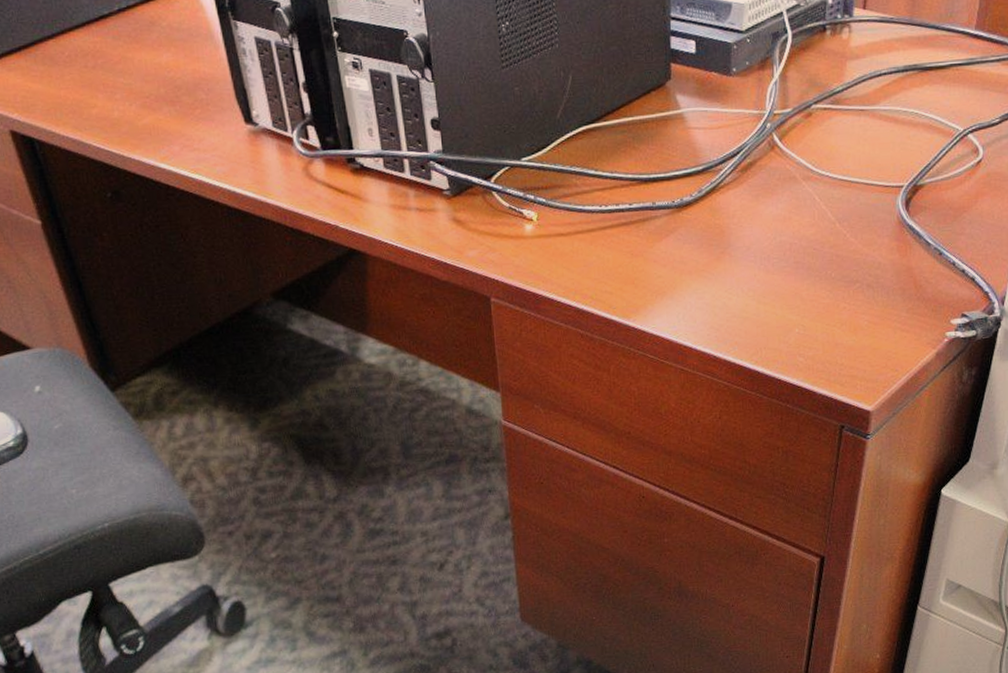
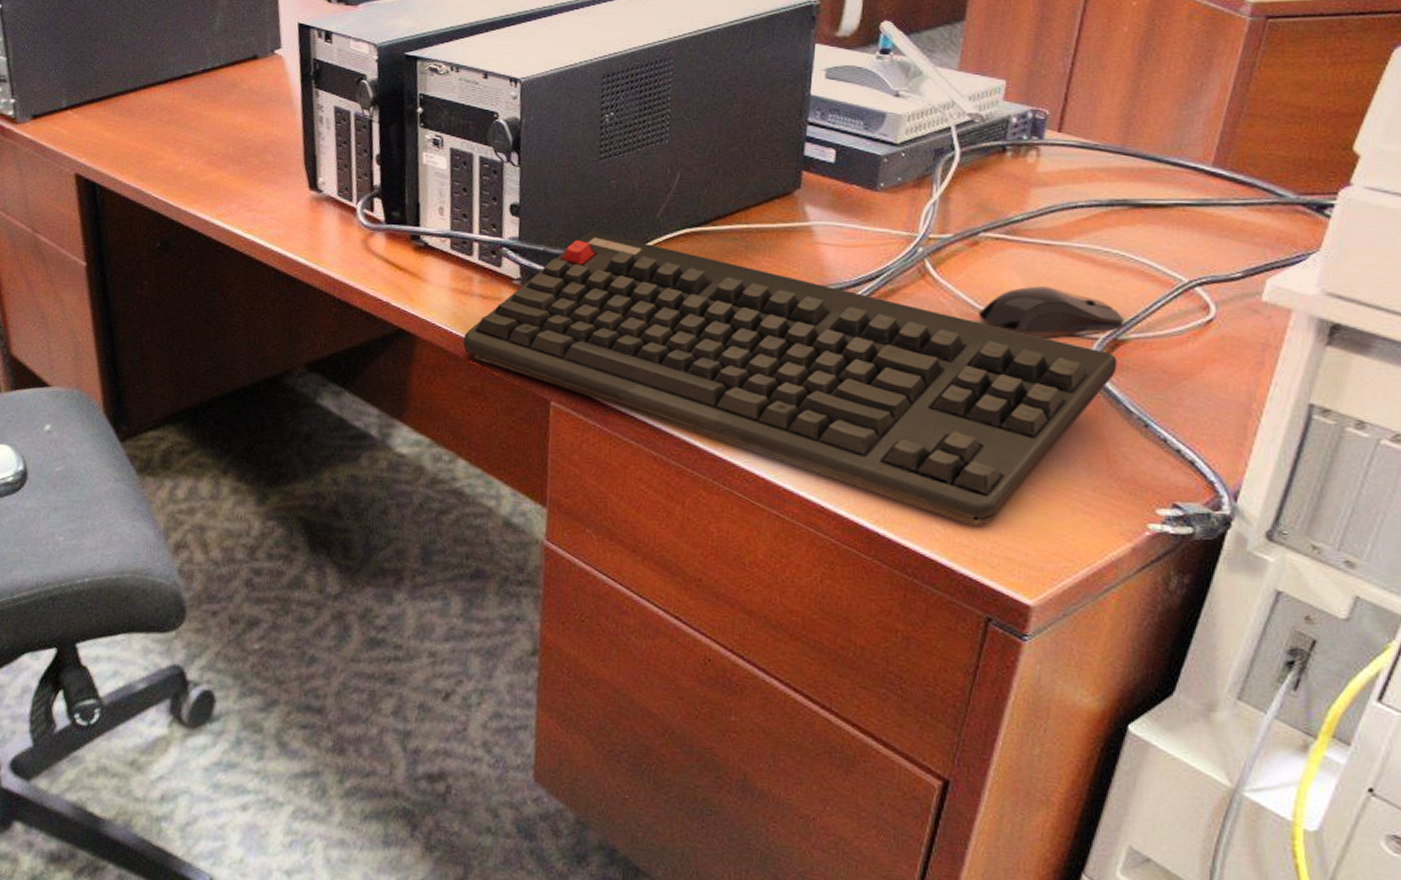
computer keyboard: none [408,137,918,354] -> present [463,231,1117,526]
computer mouse: none [816,146,921,191] -> present [978,286,1125,339]

